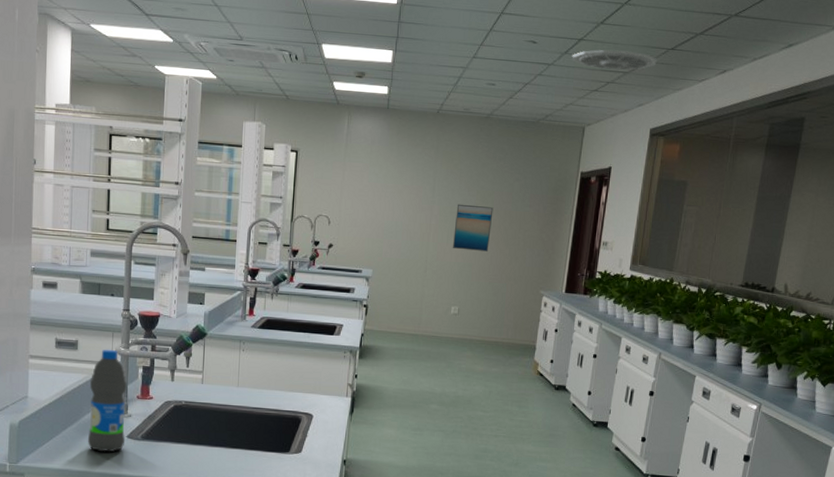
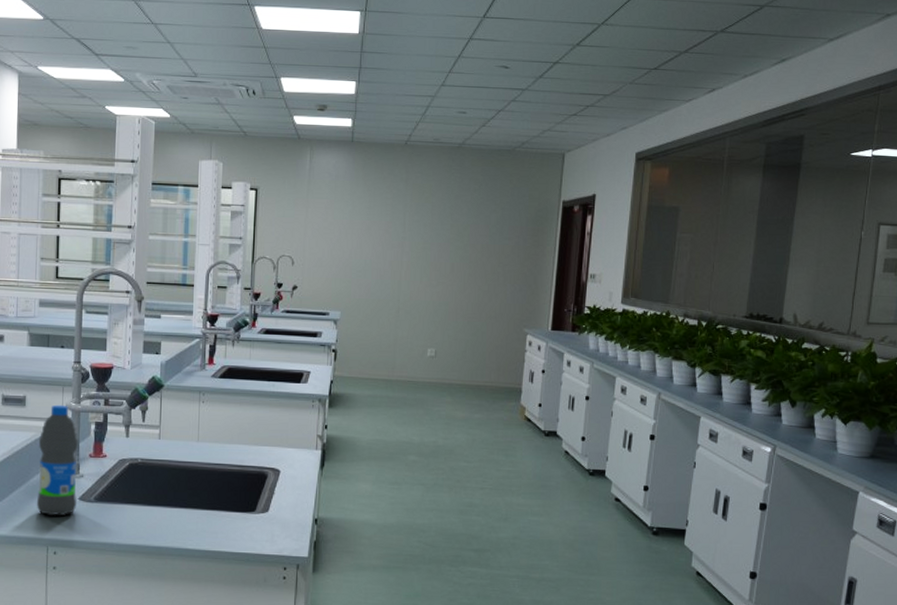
wall art: present [452,204,494,252] -> none [426,239,469,289]
ceiling vent: present [572,49,657,71] -> none [547,72,639,93]

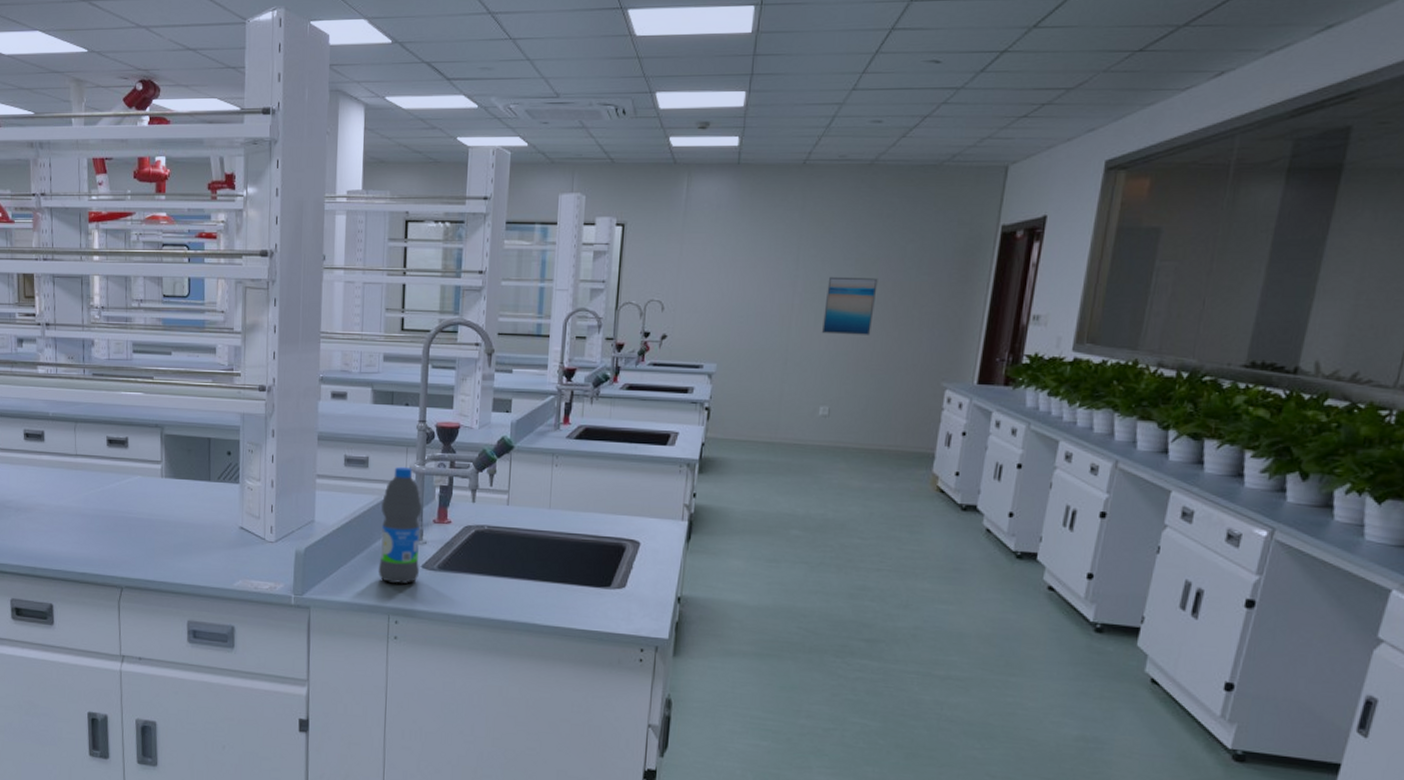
wall art: none [426,239,469,289] -> present [821,276,878,335]

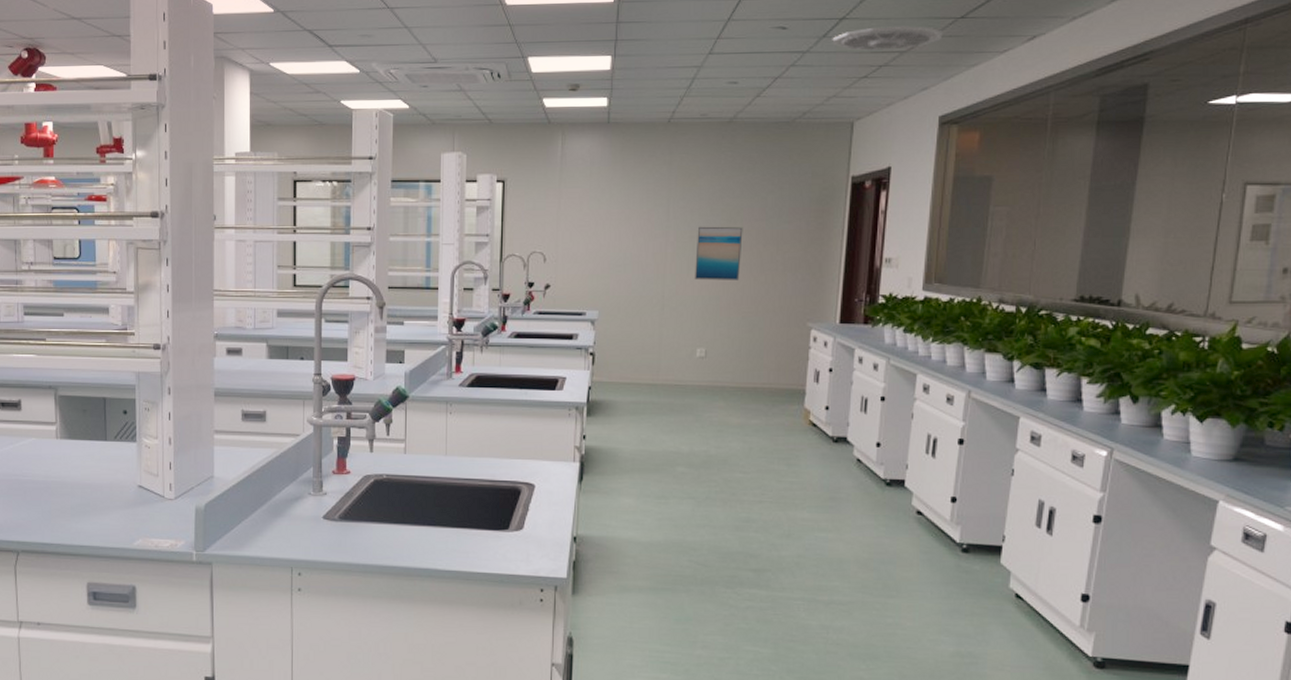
water bottle: present [378,466,422,584] -> none [279,419,321,536]
ceiling vent: none [990,59,1117,87] -> present [832,26,943,51]

